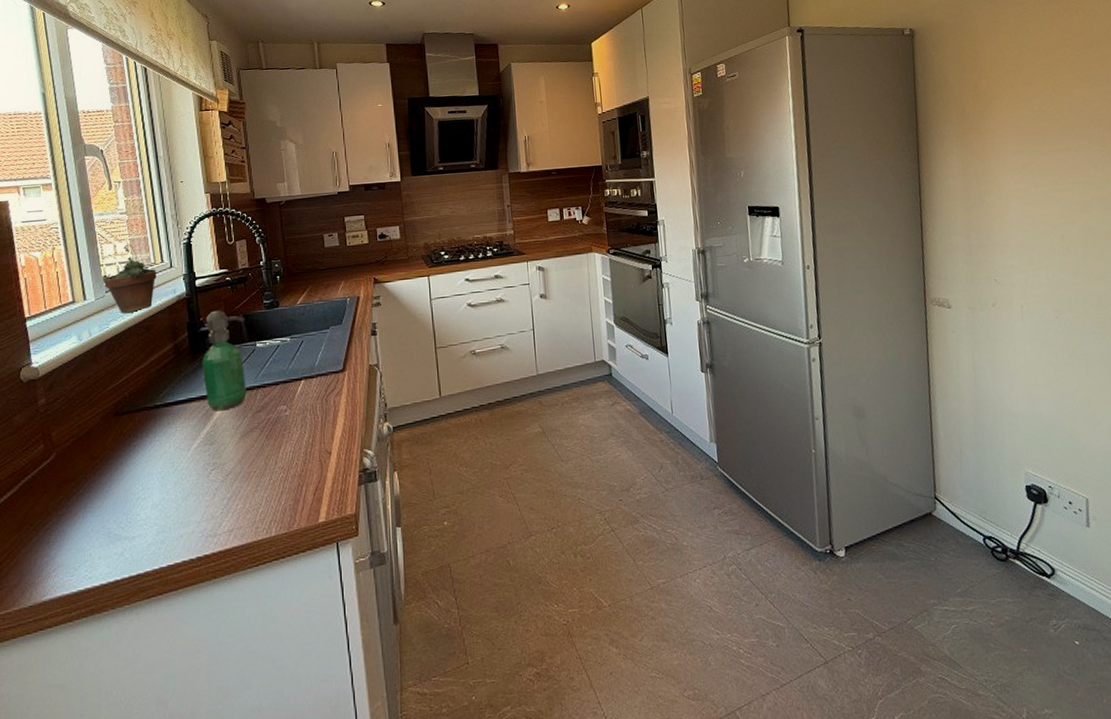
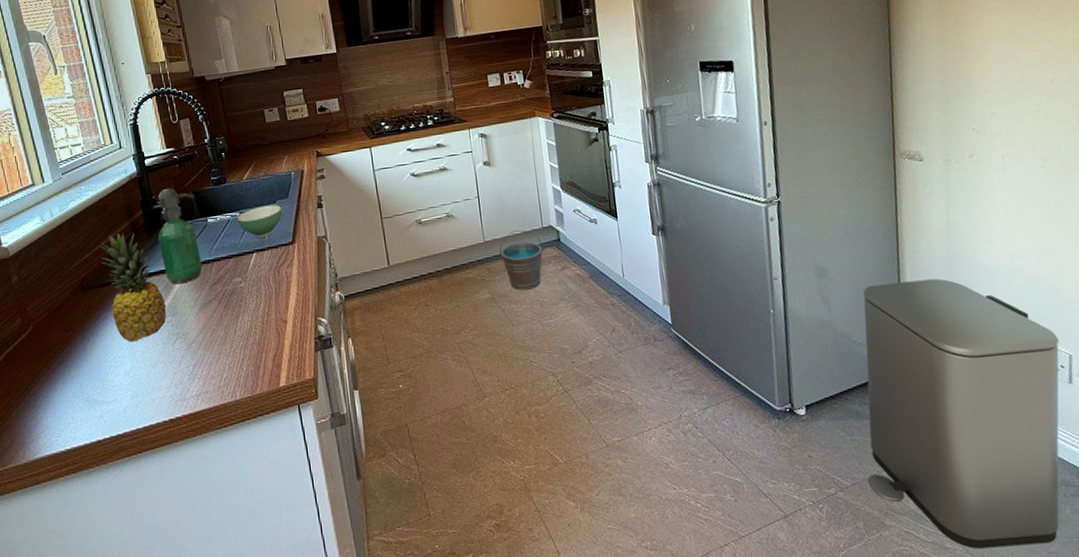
succulent plant: present [102,244,157,314] -> none [57,127,108,195]
fruit: none [138,356,204,472] -> present [100,233,166,342]
bowl: none [287,330,335,366] -> present [236,204,282,239]
bucket: none [552,363,596,425] -> present [499,229,544,291]
pedal bin: none [898,422,1083,696] -> present [863,278,1060,549]

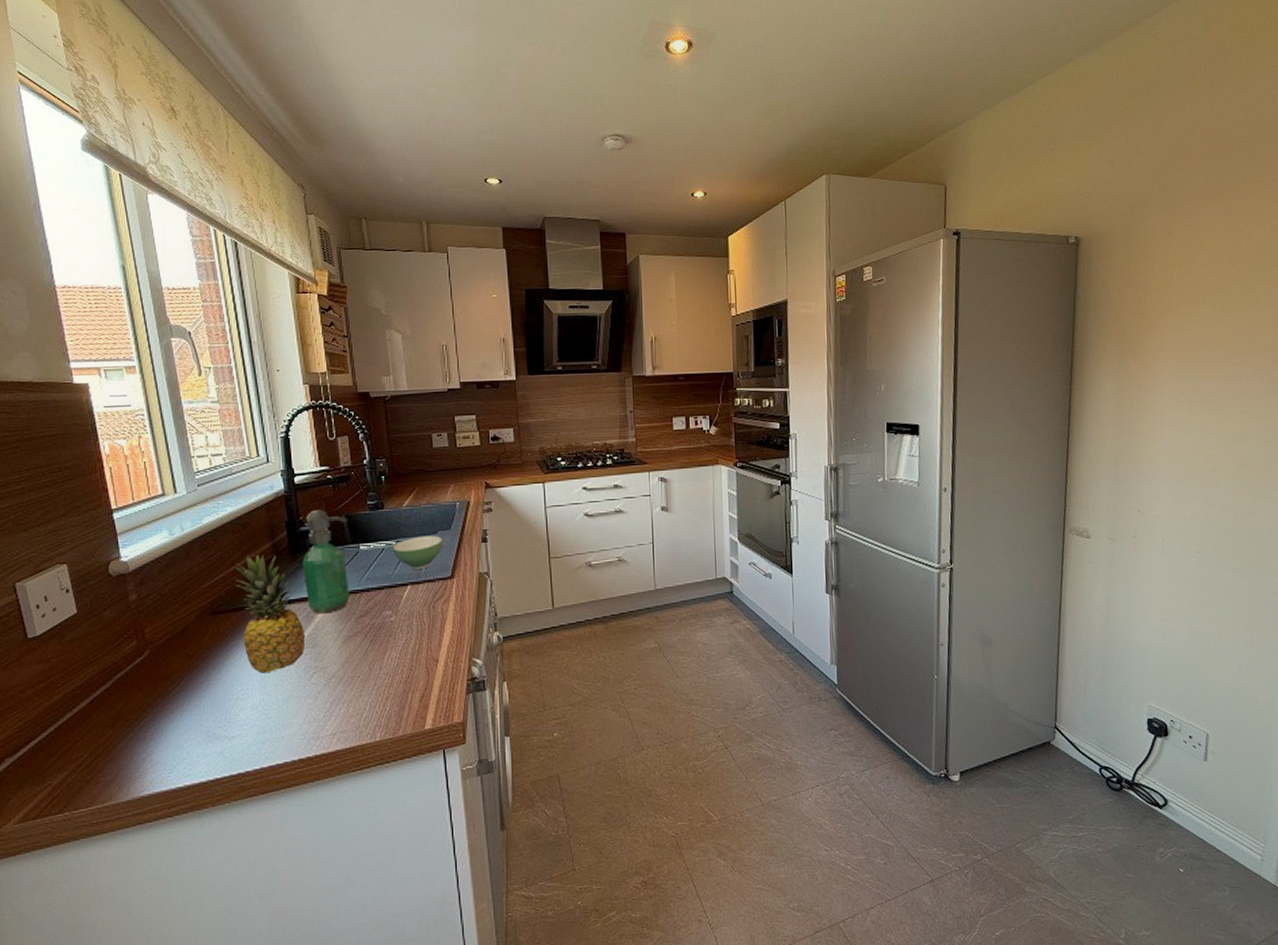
bucket: present [499,229,544,291] -> none [670,579,715,642]
pedal bin: present [863,278,1060,549] -> none [1013,654,1199,917]

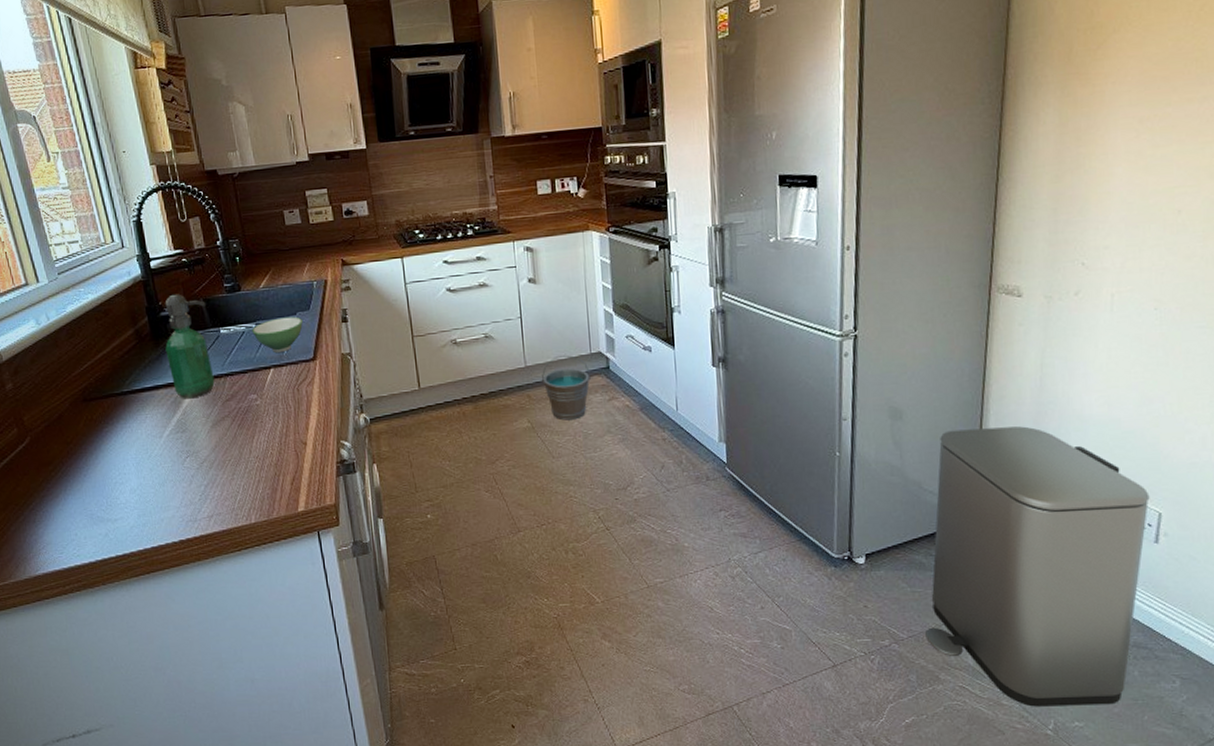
fruit: present [234,555,306,674] -> none [102,341,175,458]
bucket: none [670,579,715,642] -> present [542,354,591,421]
pedal bin: none [1013,654,1199,917] -> present [925,426,1150,707]

